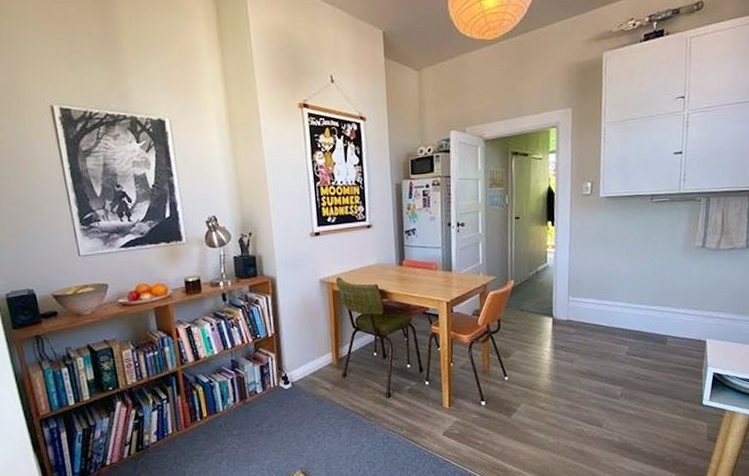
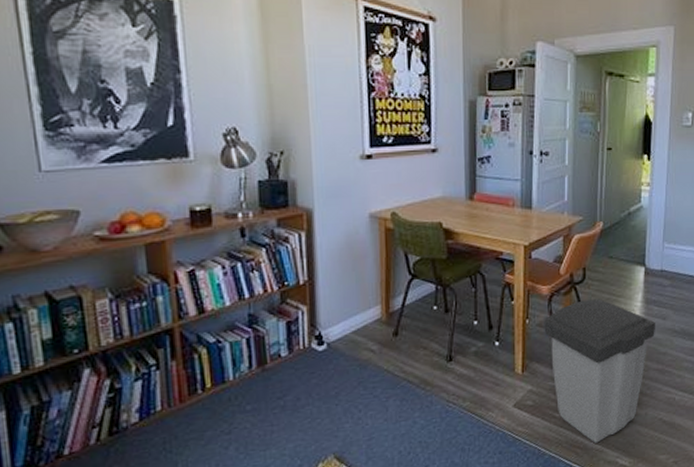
trash can: none [466,345,565,467] -> present [544,299,656,443]

